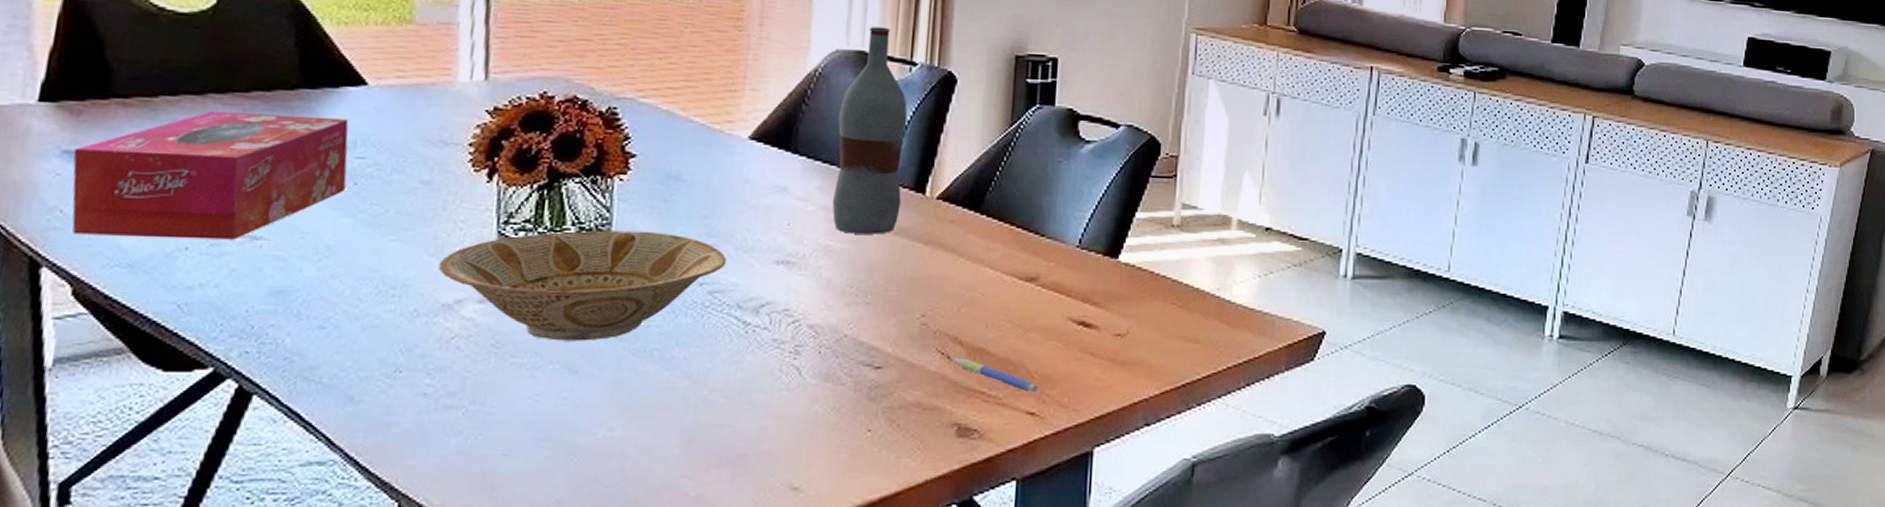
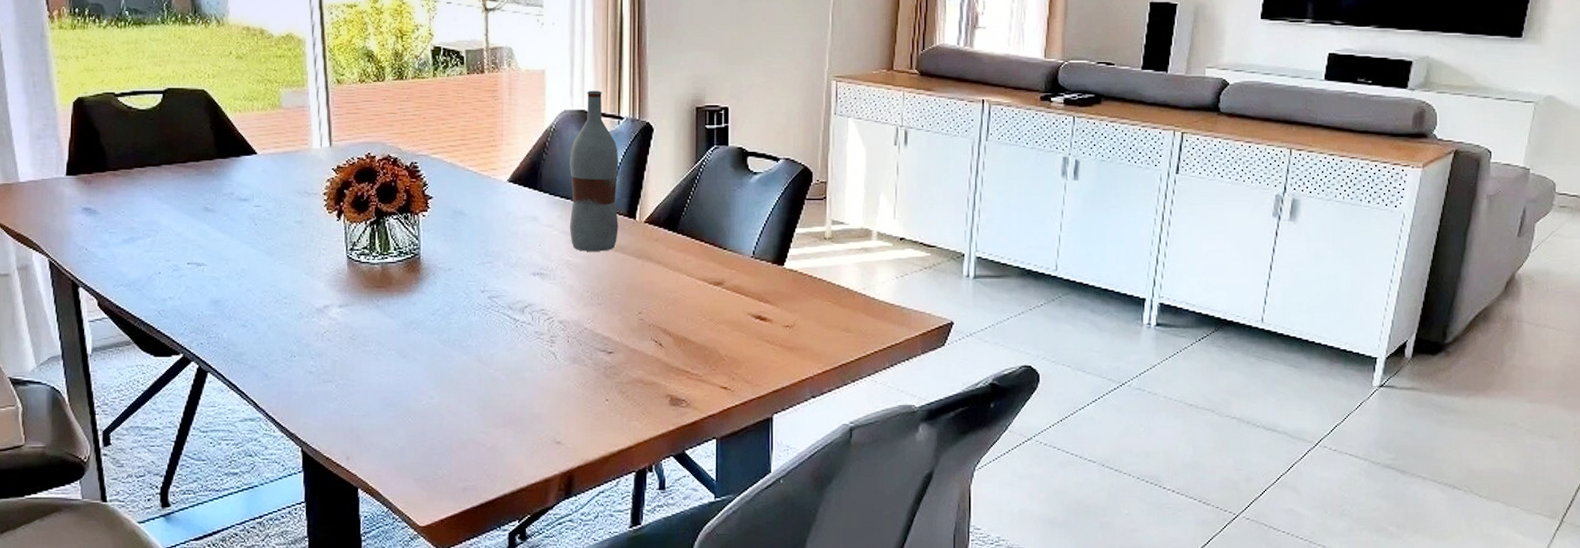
tissue box: present [72,111,349,240] -> none [89,177,250,266]
bowl: present [438,230,727,341] -> none [312,253,499,334]
pen: present [954,358,1039,392] -> none [664,345,729,371]

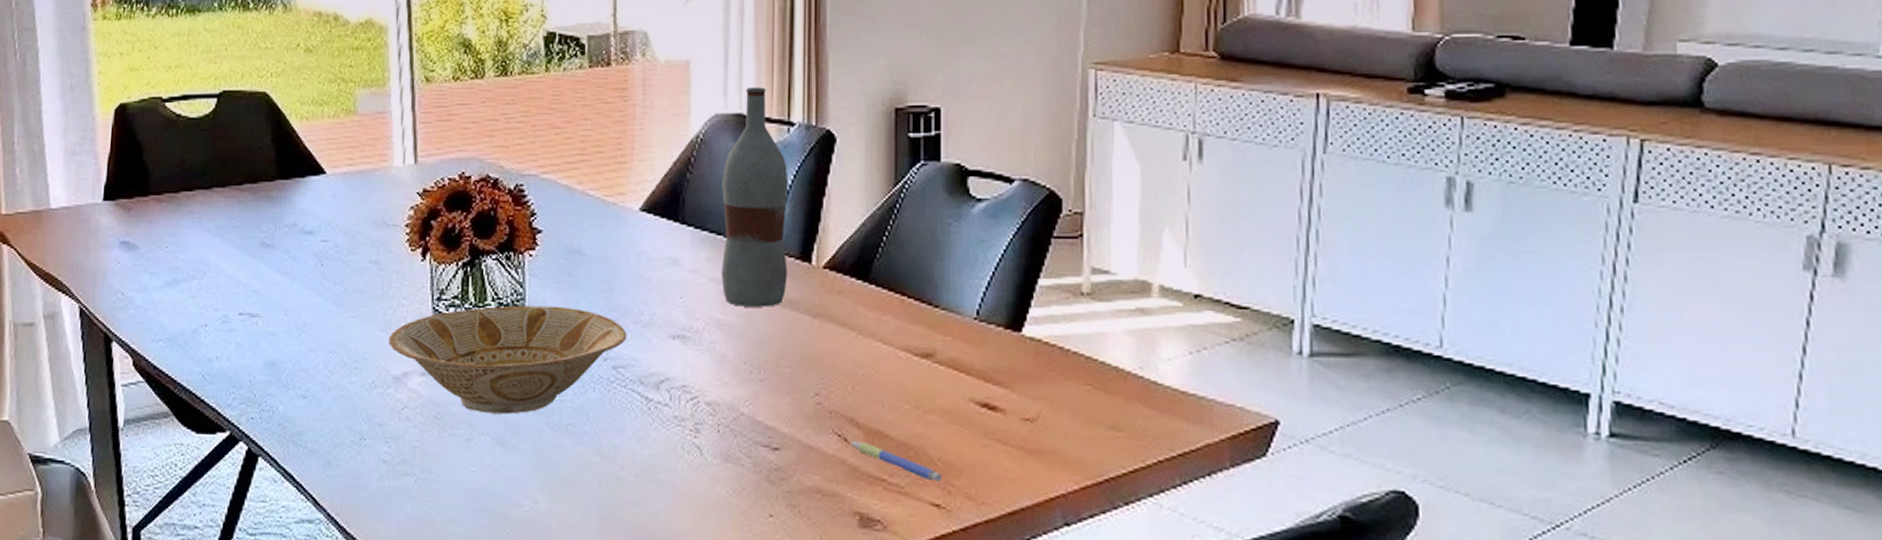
bowl: none [312,253,499,334] -> present [388,305,627,414]
pen: none [664,345,729,371] -> present [851,441,943,482]

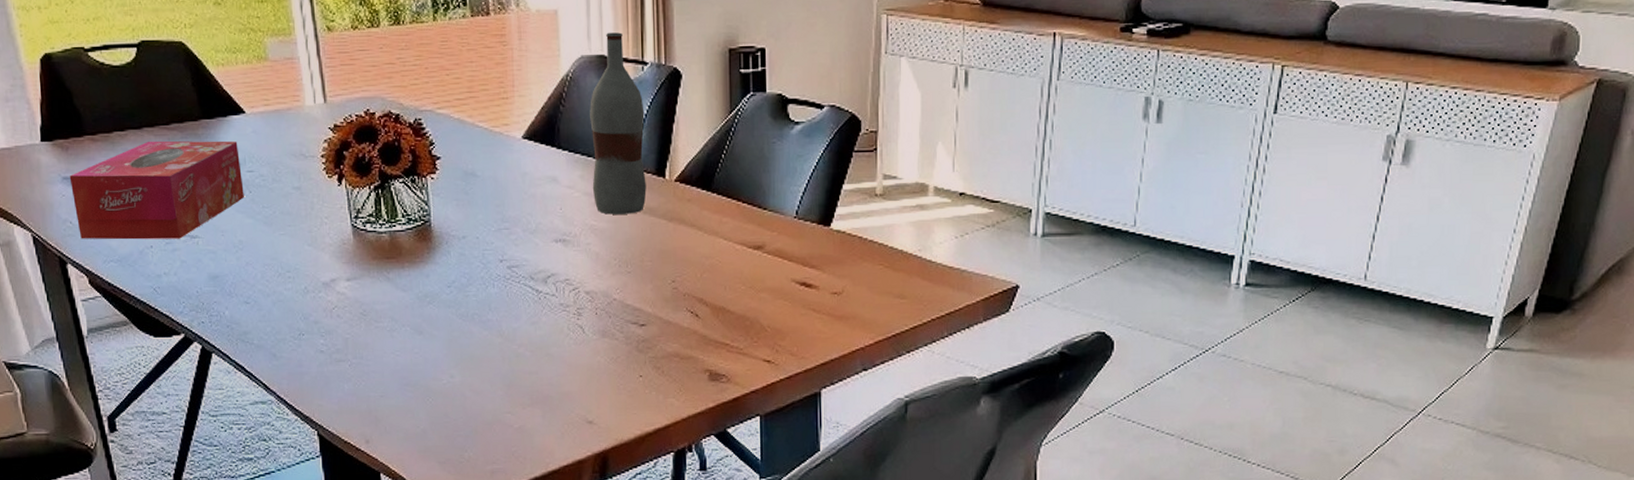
tissue box: none [127,203,315,317] -> present [69,140,244,240]
bowl: present [388,305,627,414] -> none [316,219,518,309]
pen: present [851,441,943,482] -> none [701,316,772,343]

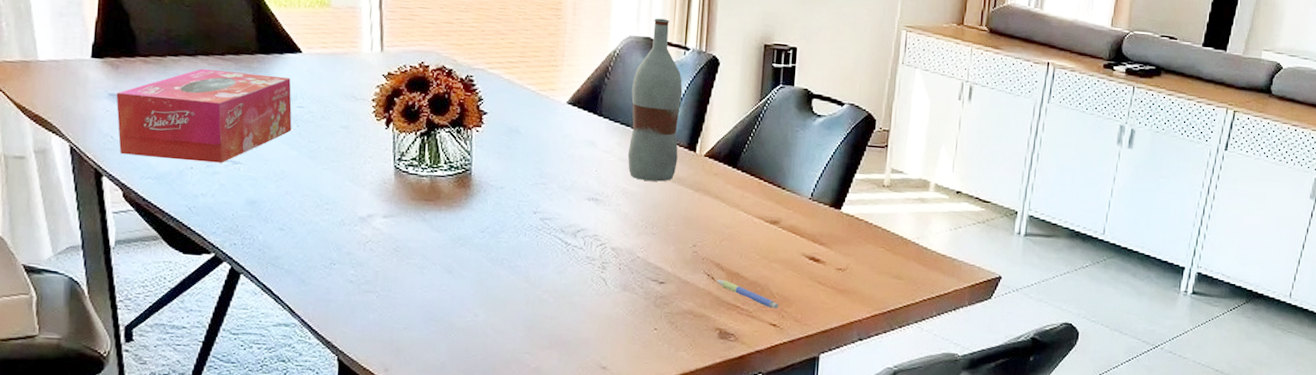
pen: none [701,316,772,343] -> present [717,279,779,309]

